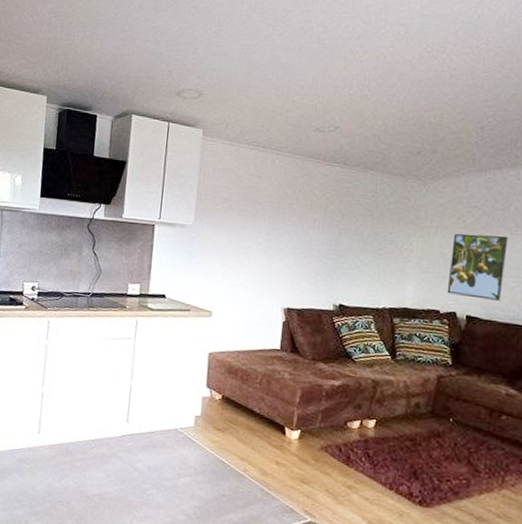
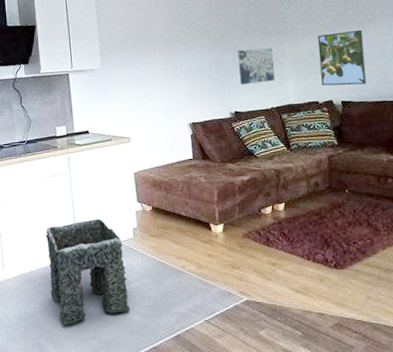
stone arch: none [87,396,180,511] -> present [45,219,131,325]
wall art: none [352,233,399,278] -> present [238,48,275,85]

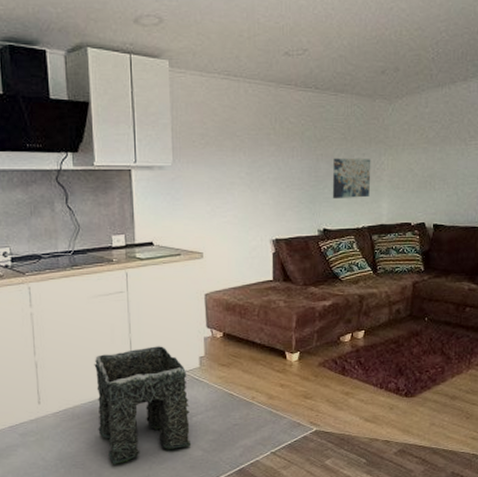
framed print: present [317,29,366,86] -> none [416,147,464,208]

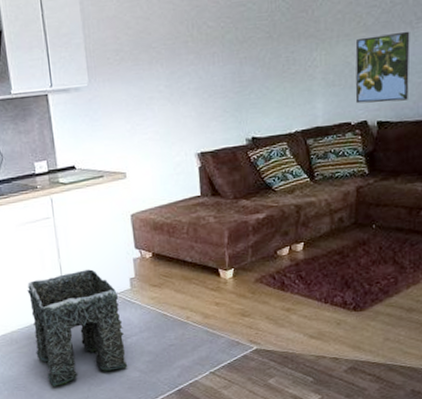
wall art: present [332,158,371,199] -> none [259,56,302,105]
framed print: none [416,147,464,208] -> present [355,31,410,104]

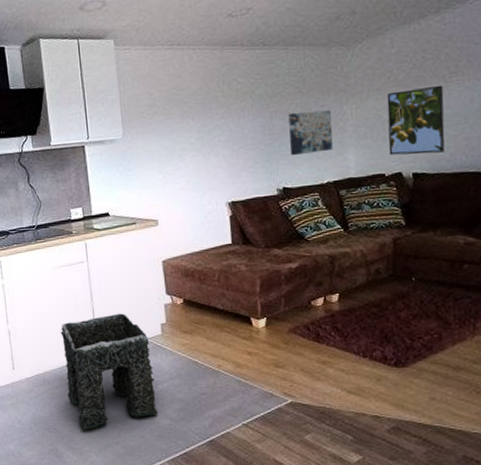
wall art: none [259,56,302,105] -> present [288,110,333,156]

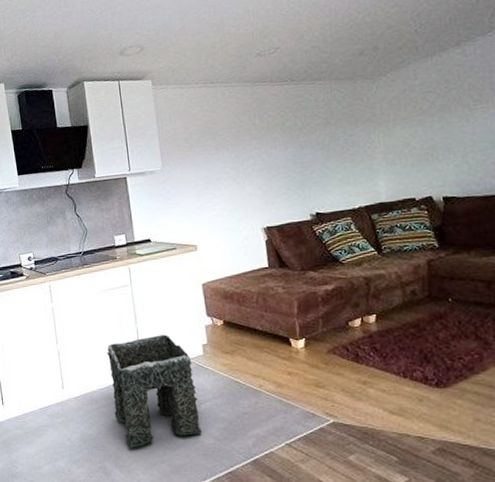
wall art: present [288,110,333,156] -> none [318,139,363,183]
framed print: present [386,85,445,156] -> none [413,112,473,181]

